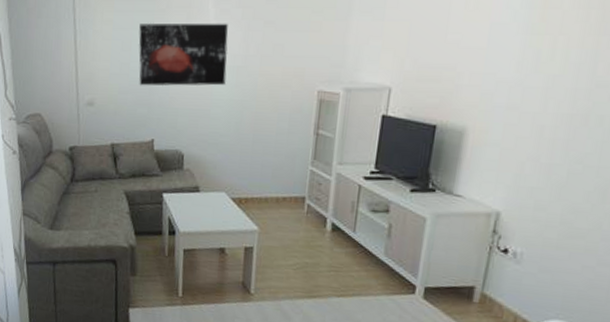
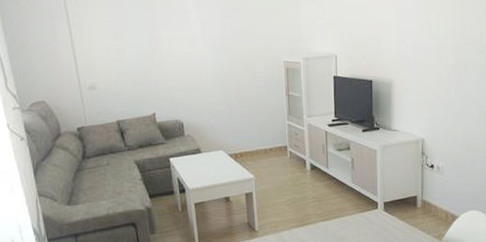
wall art: present [139,23,228,86] -> none [129,12,210,69]

